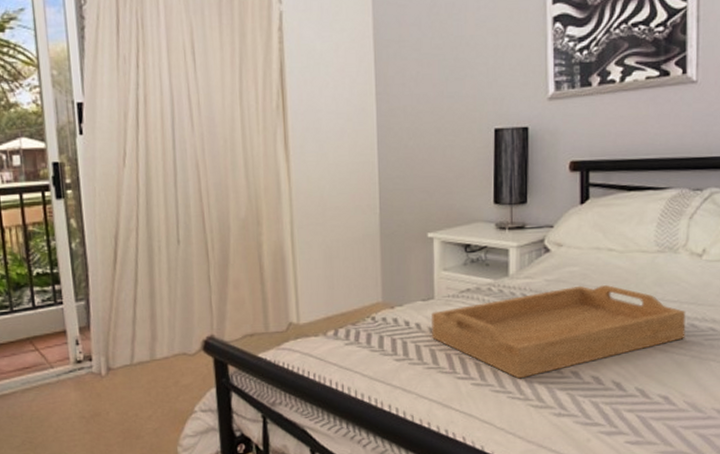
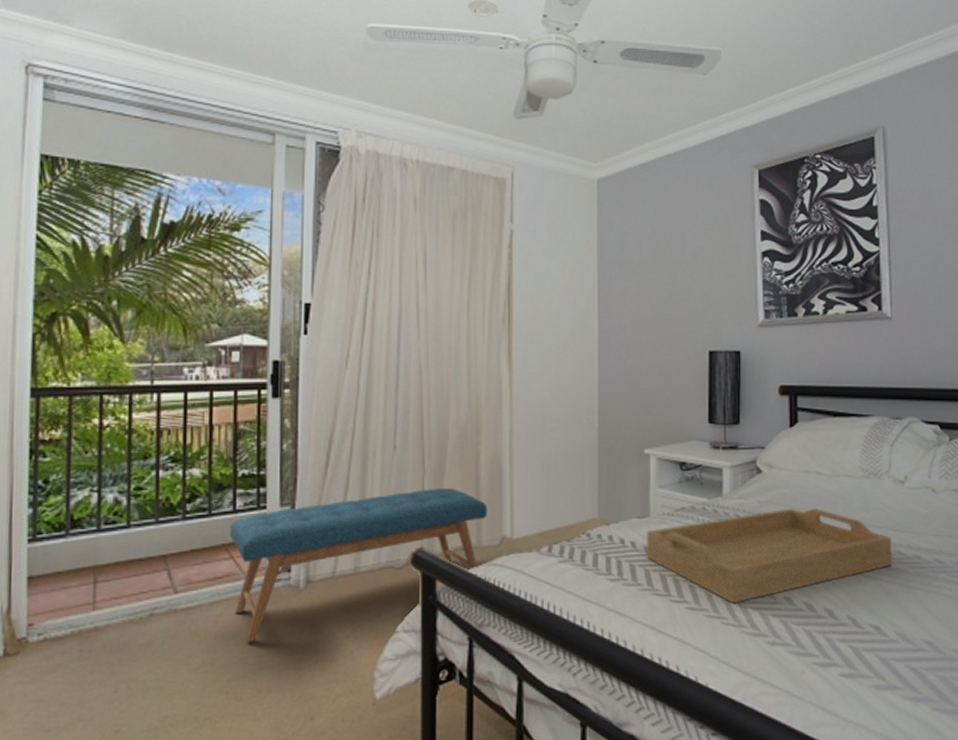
bench: none [31,279,273,424] -> present [230,488,488,643]

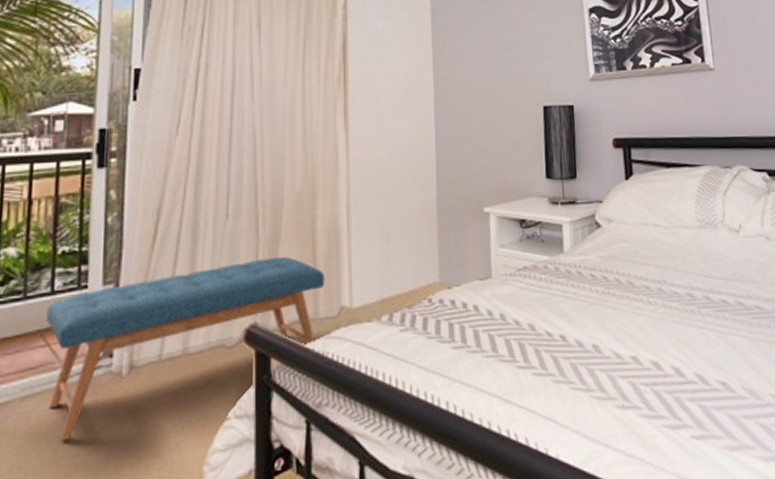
serving tray: present [645,508,893,604] -> none [488,262,734,367]

